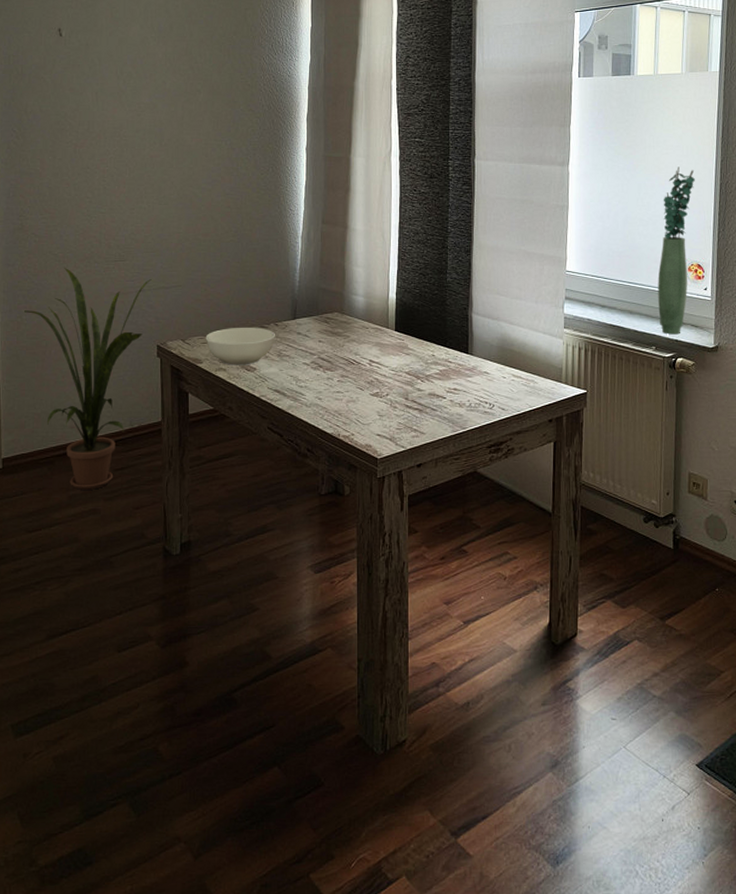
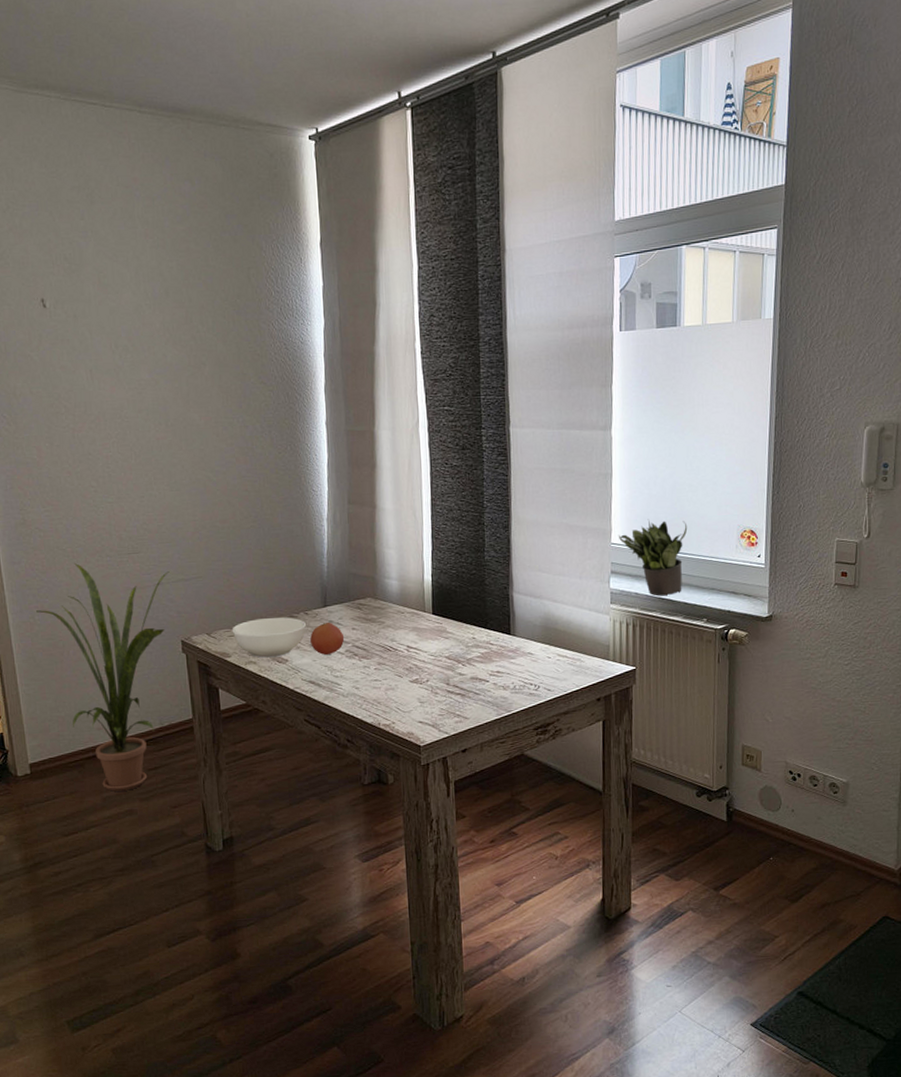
fruit: none [279,333,311,365] -> present [310,622,345,655]
potted plant: none [572,249,638,323] -> present [618,519,688,596]
vase: present [658,167,695,335] -> none [708,426,747,606]

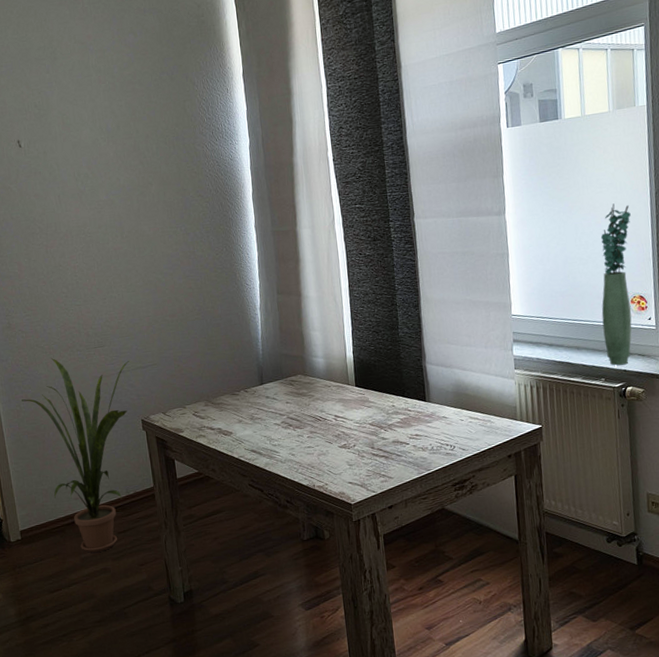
bowl: present [232,617,306,658] -> none [183,395,246,432]
fruit: present [310,622,345,655] -> none [250,397,280,427]
potted plant: present [618,519,688,596] -> none [517,291,581,360]
vase: none [708,426,747,606] -> present [600,203,632,366]

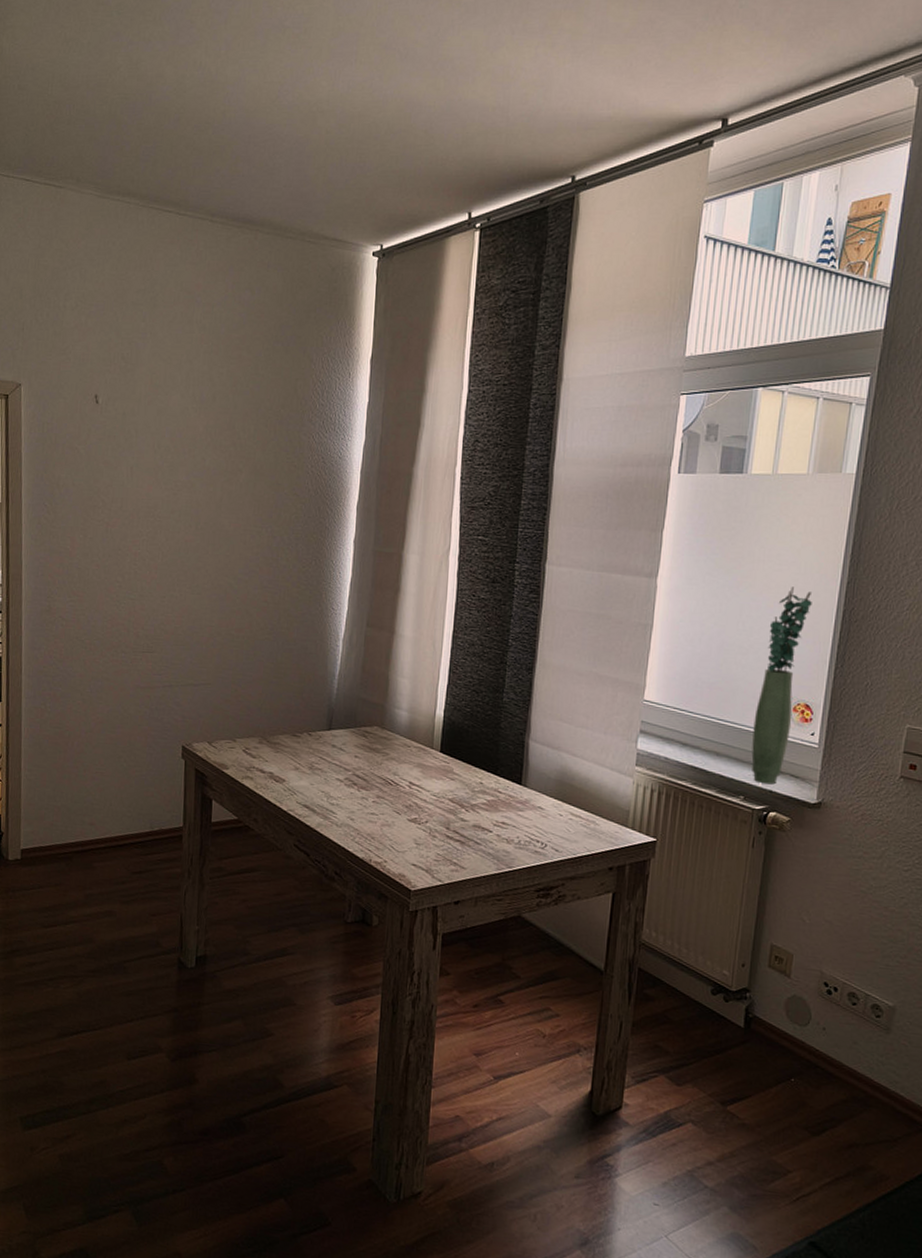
house plant: present [22,357,129,553] -> none [48,654,180,891]

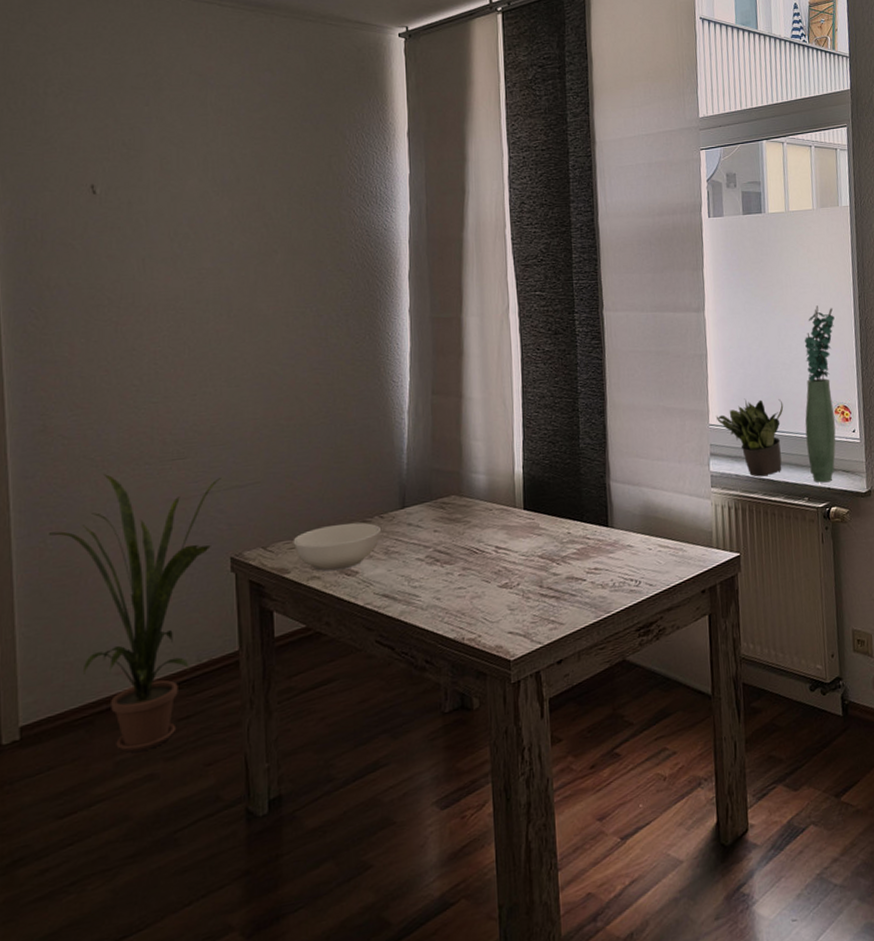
house plant: none [48,654,180,891] -> present [49,473,221,753]
bowl: none [233,733,308,776] -> present [293,522,381,572]
potted plant: none [652,678,733,766] -> present [715,398,784,477]

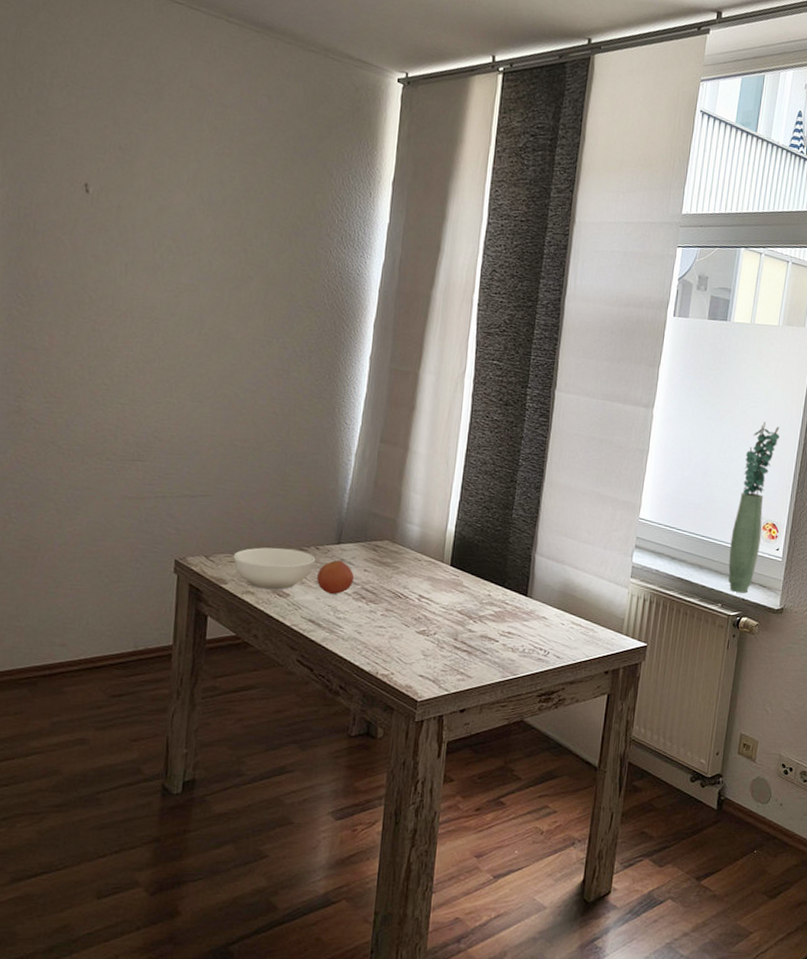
house plant: present [49,473,221,753] -> none [14,461,175,717]
fruit: none [385,524,425,563] -> present [317,560,355,594]
potted plant: present [715,398,784,477] -> none [646,499,714,577]

